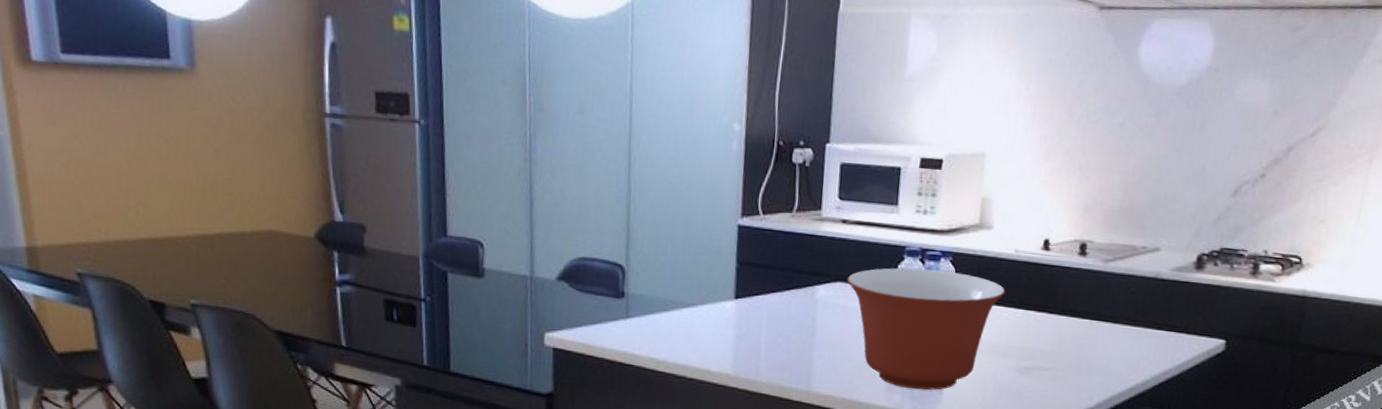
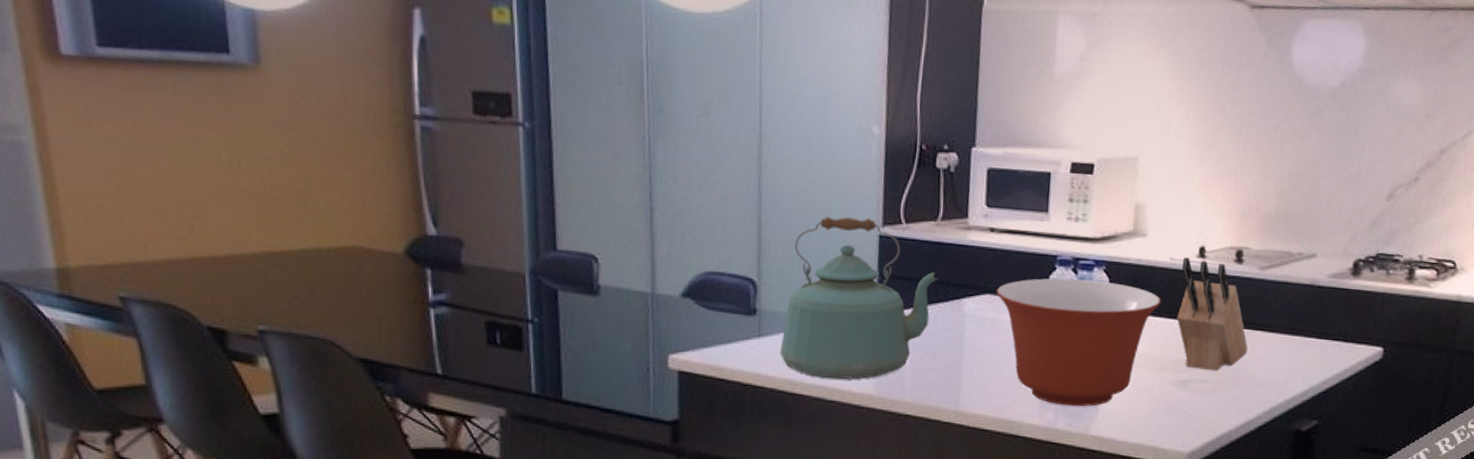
kettle: none [645,208,793,359] -> present [780,217,938,379]
knife block: none [1020,249,1090,360] -> present [1176,256,1248,371]

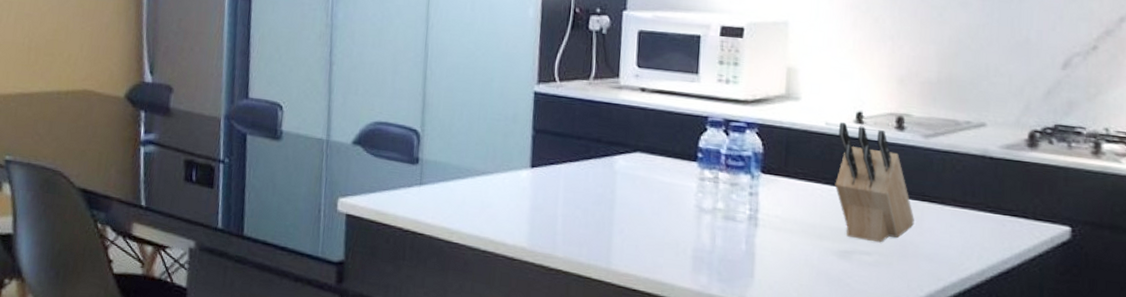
kettle: present [780,217,938,379] -> none [439,73,590,231]
mixing bowl: present [996,278,1161,407] -> none [647,139,818,273]

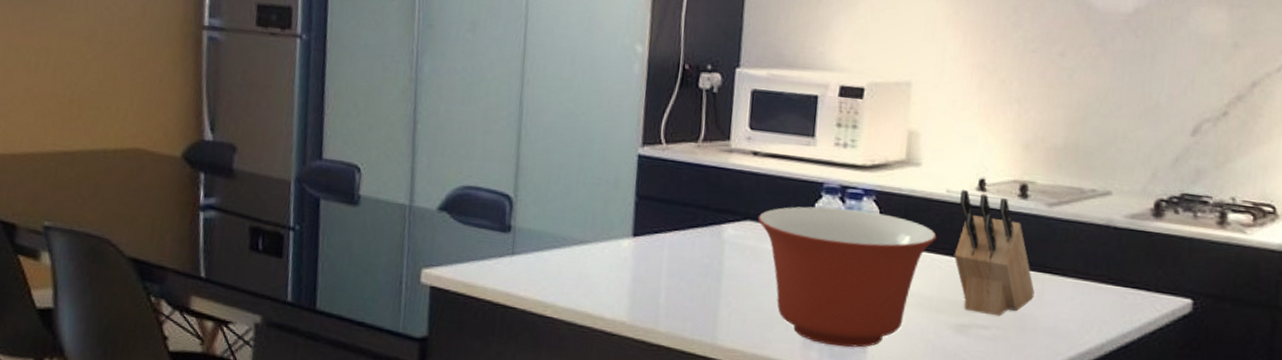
mixing bowl: none [647,139,818,273] -> present [757,206,937,348]

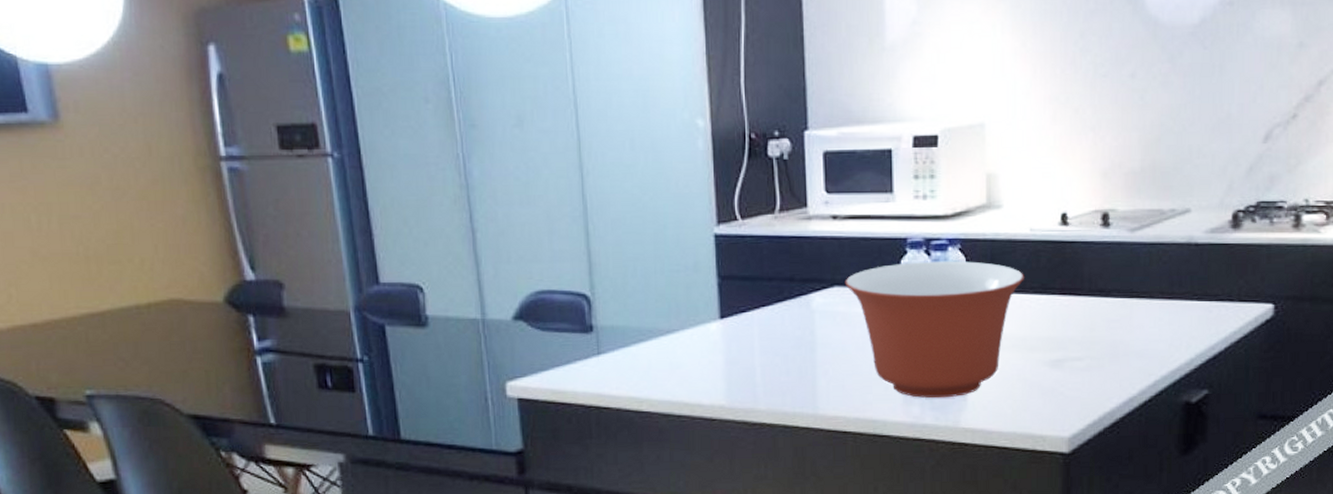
knife block: present [954,189,1035,317] -> none [1043,225,1124,347]

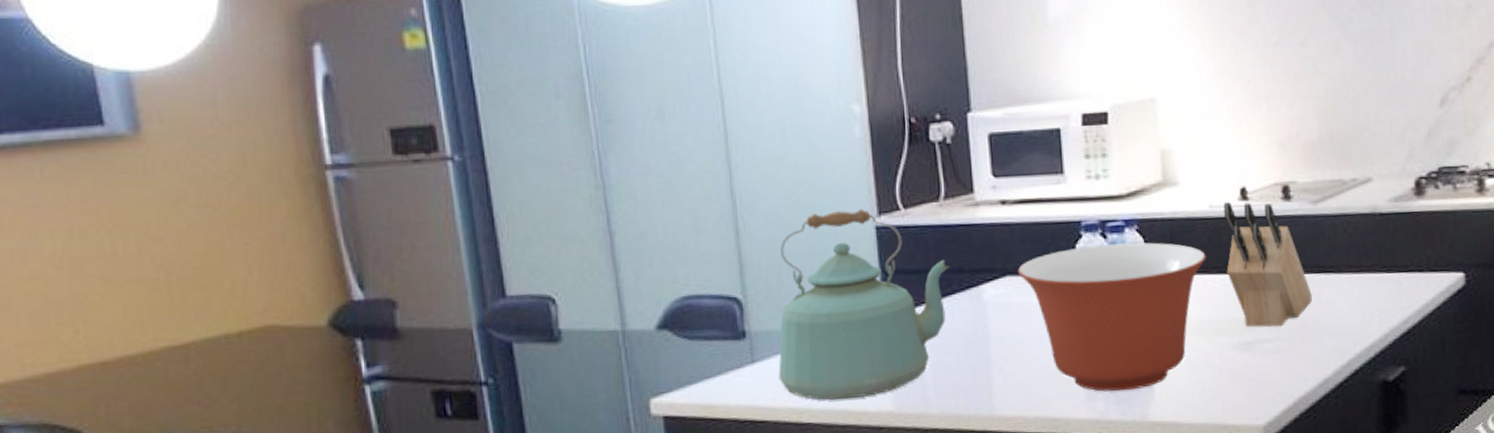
kettle: none [621,217,782,392] -> present [778,208,950,400]
knife block: none [1043,225,1124,347] -> present [1223,201,1312,327]

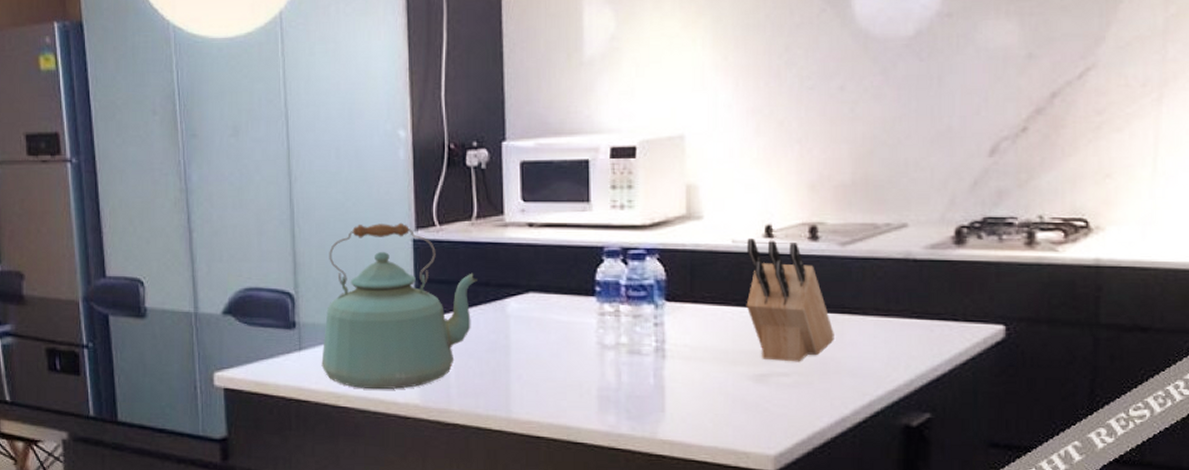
mixing bowl: present [1017,242,1206,392] -> none [540,270,726,408]

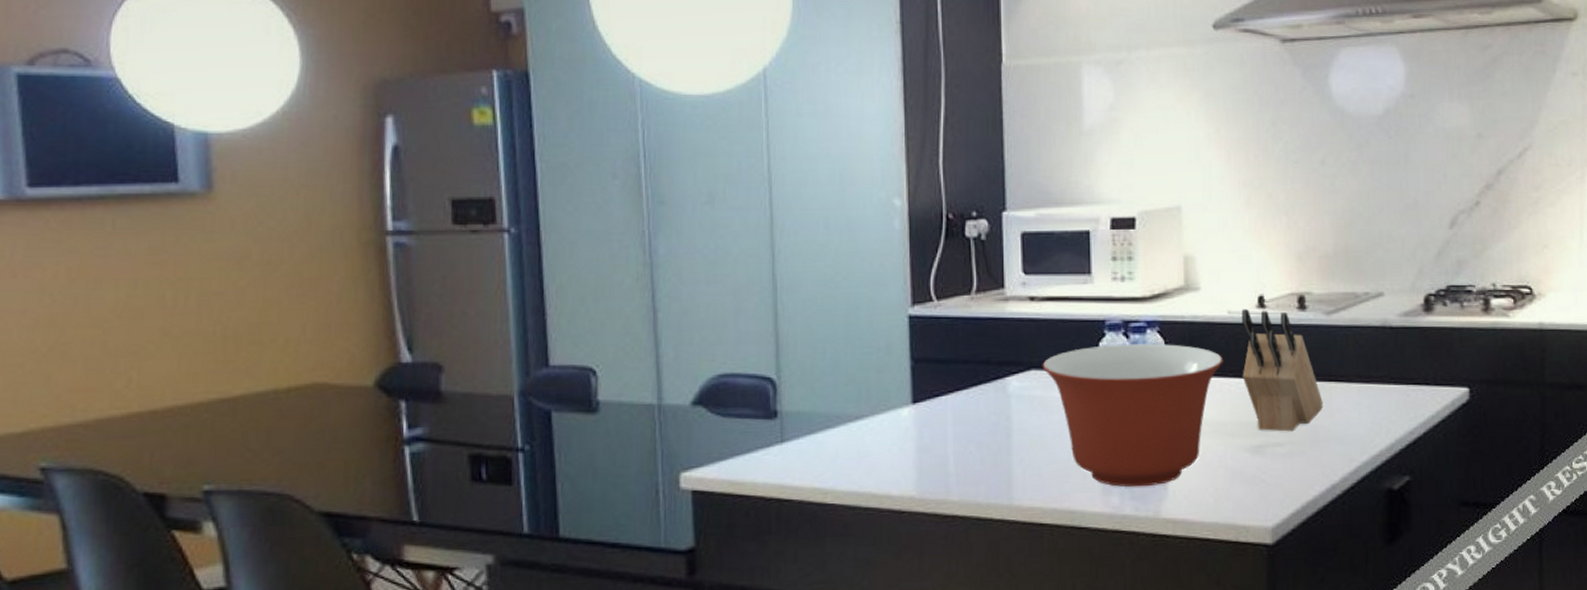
kettle: present [321,222,477,390] -> none [806,298,977,483]
mixing bowl: none [540,270,726,408] -> present [1042,343,1223,487]

